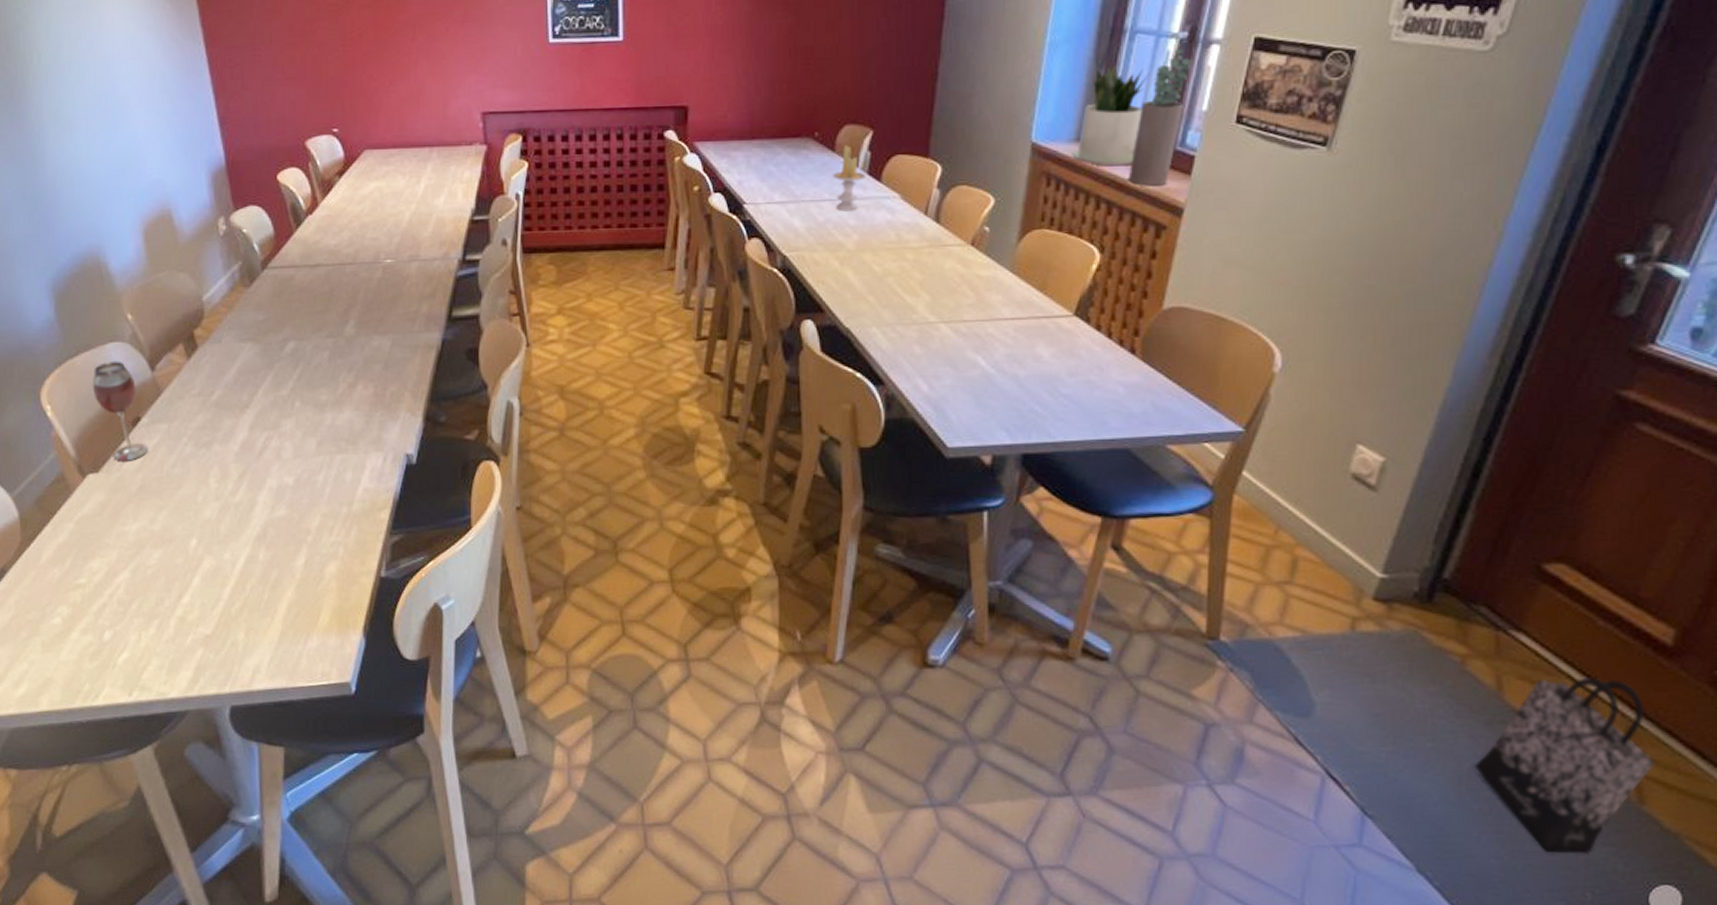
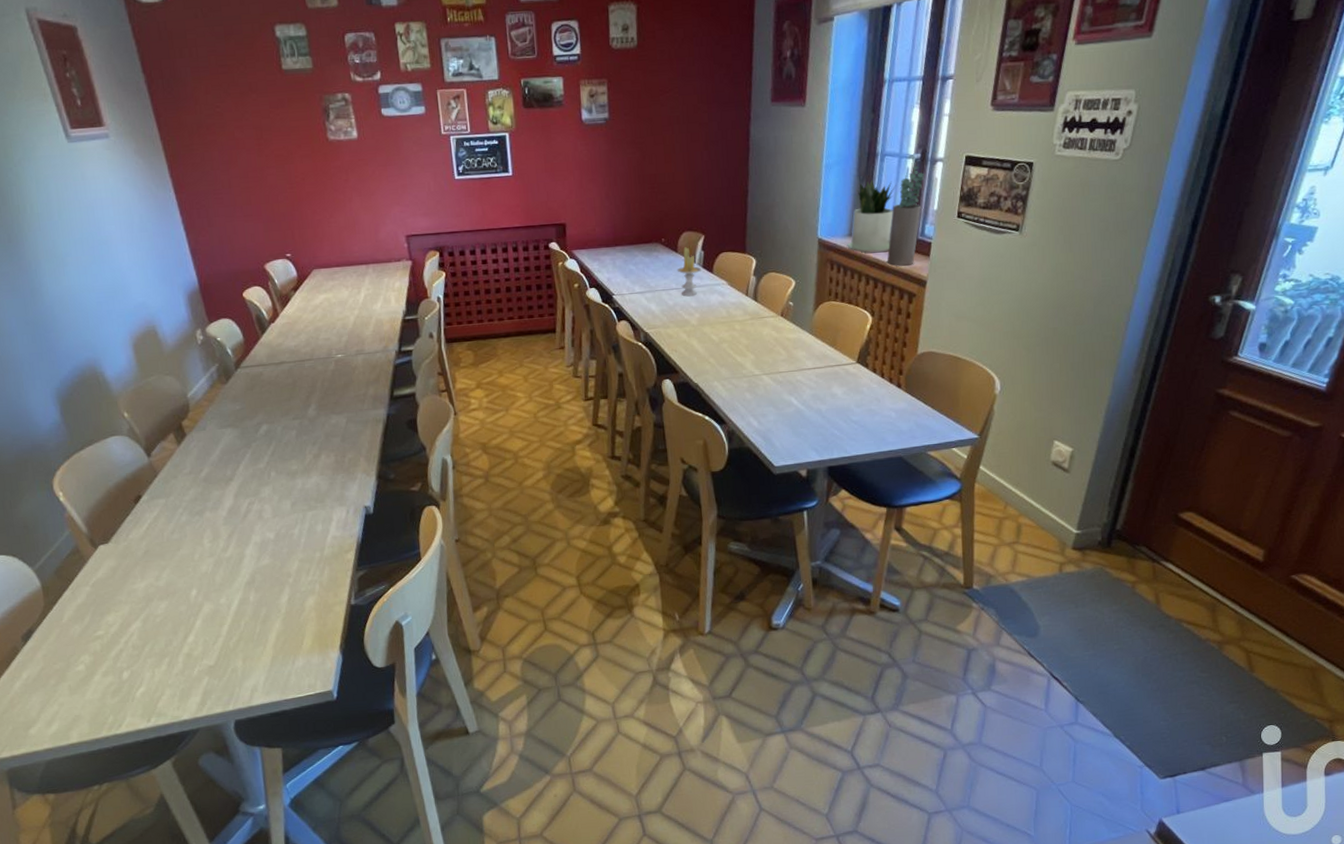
wineglass: present [92,361,148,462] -> none [97,451,150,533]
shopping bag: present [1474,677,1655,854] -> none [1145,588,1258,713]

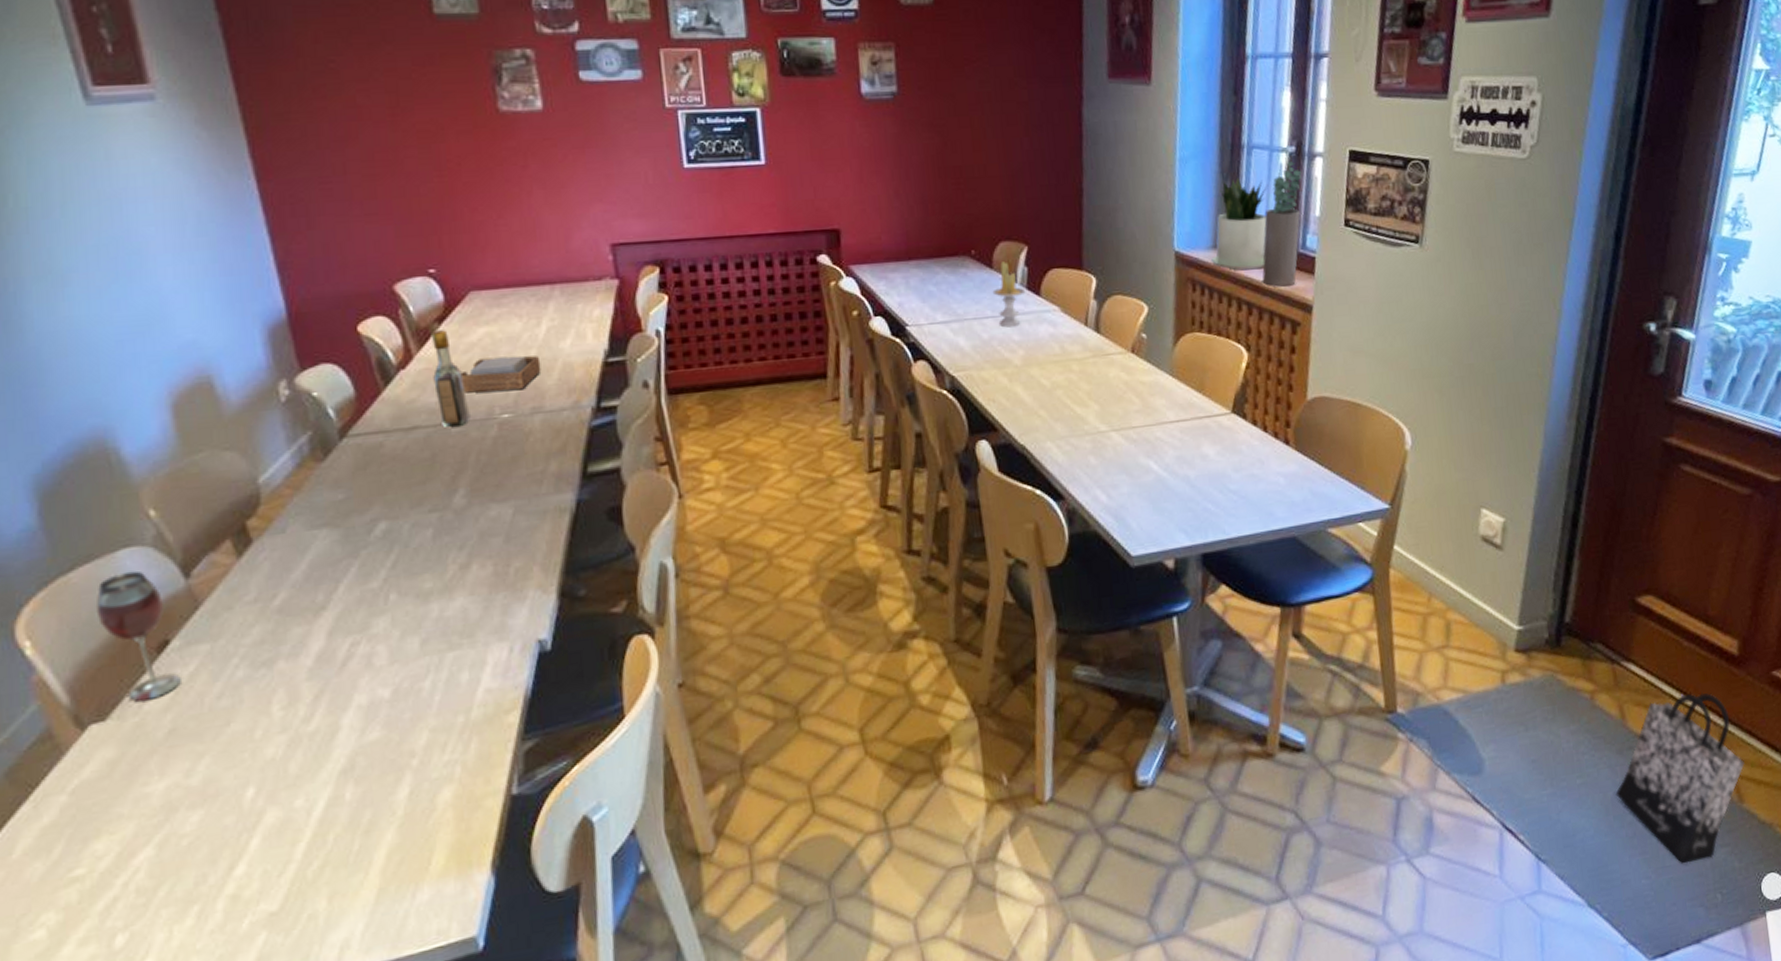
wineglass: none [97,451,150,533] -> present [95,570,181,702]
bottle: none [290,296,317,363] -> present [432,330,470,427]
napkin holder: none [309,314,362,340] -> present [460,355,542,393]
shopping bag: none [1145,588,1258,713] -> present [1615,693,1745,865]

